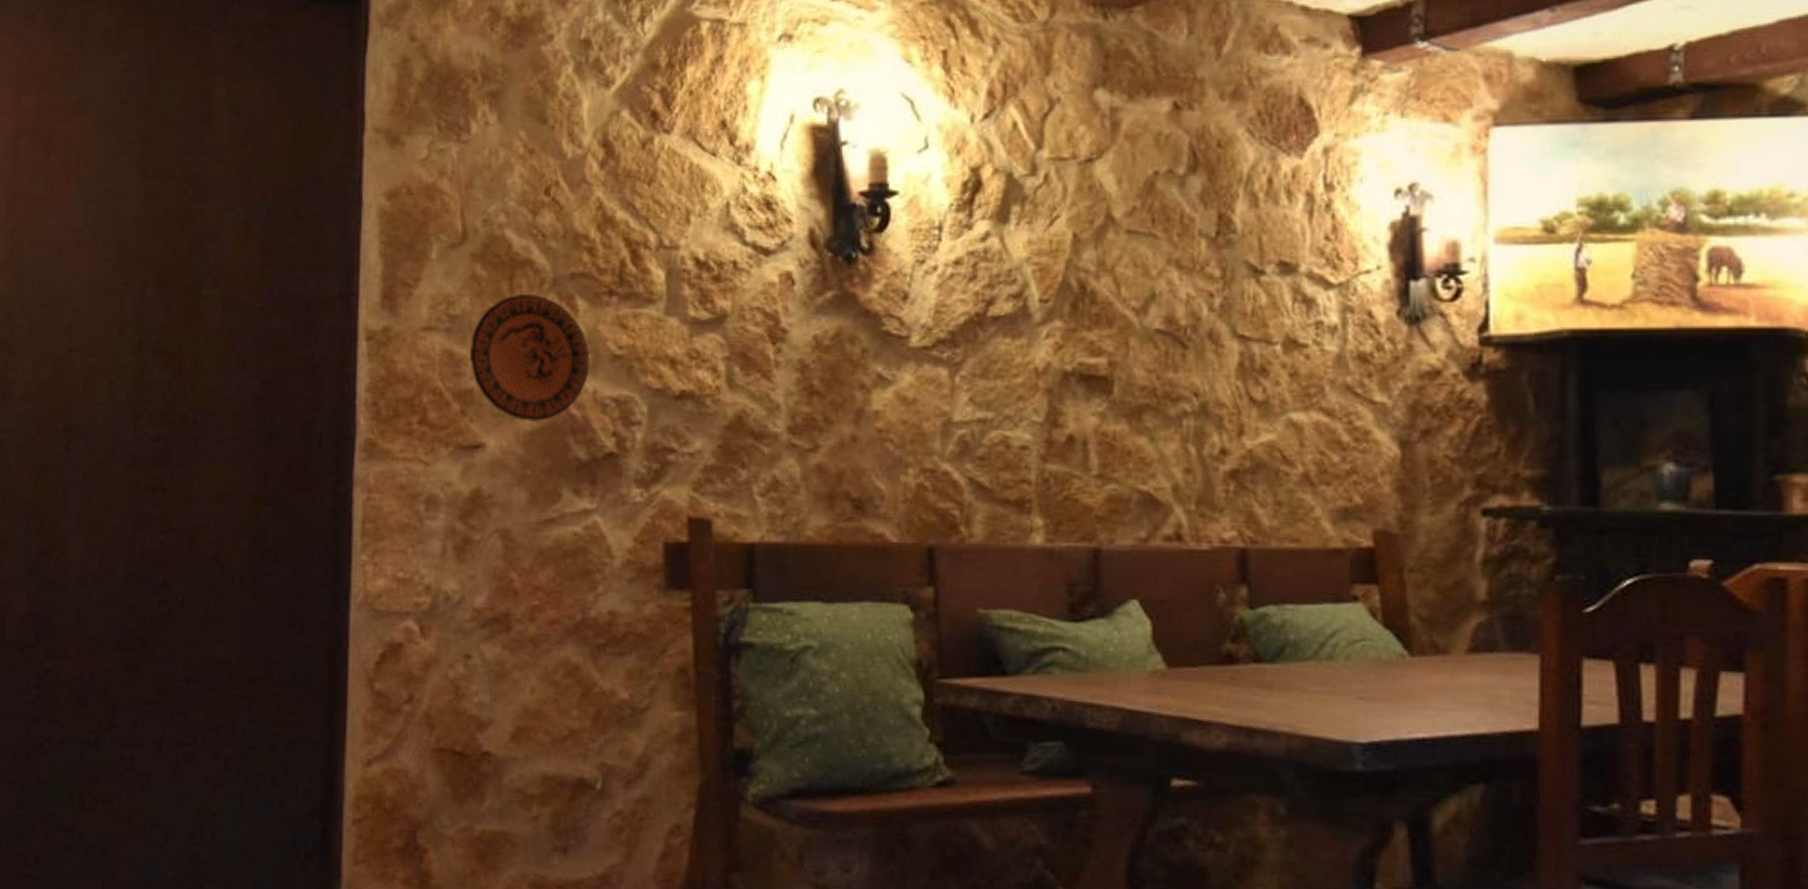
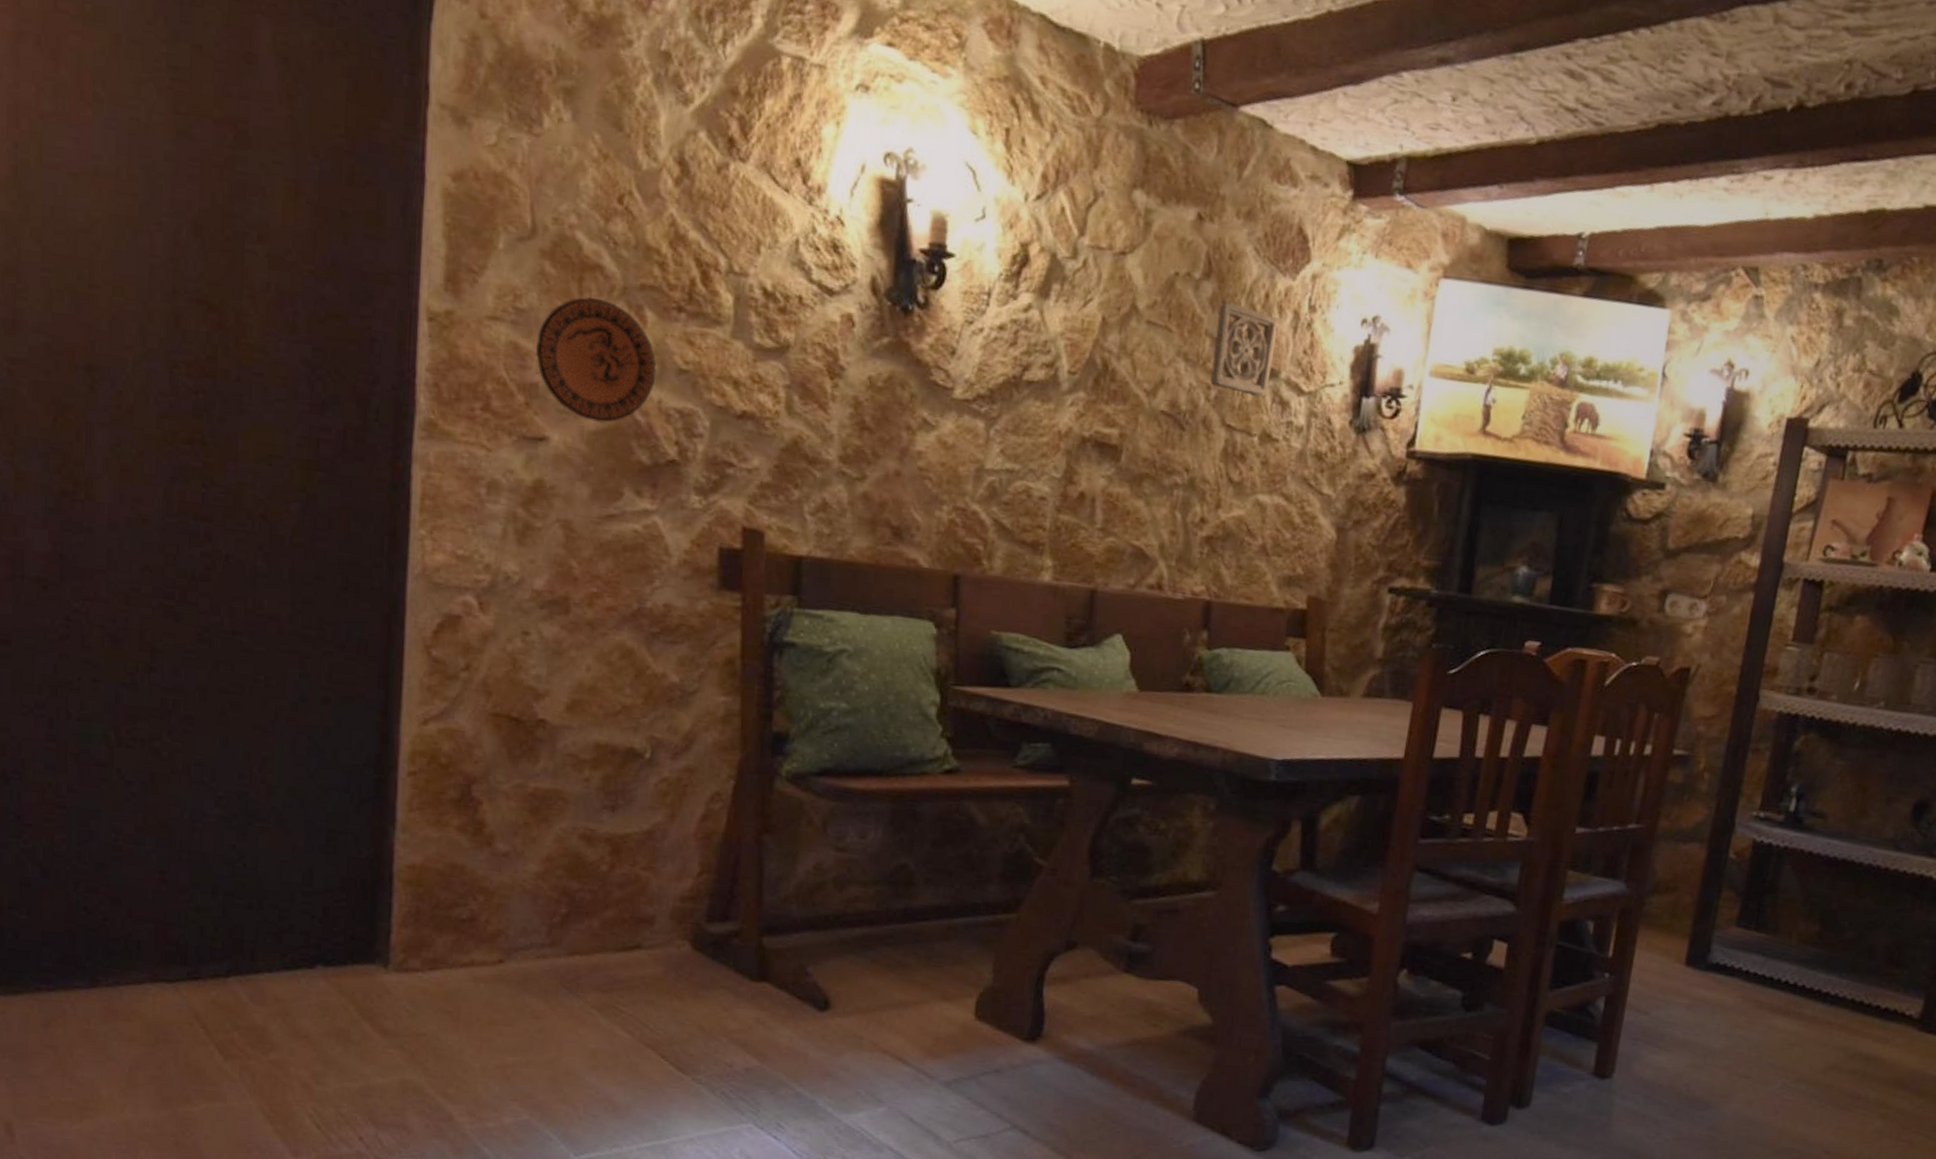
wall ornament: none [1212,194,1288,297] -> present [1210,300,1279,397]

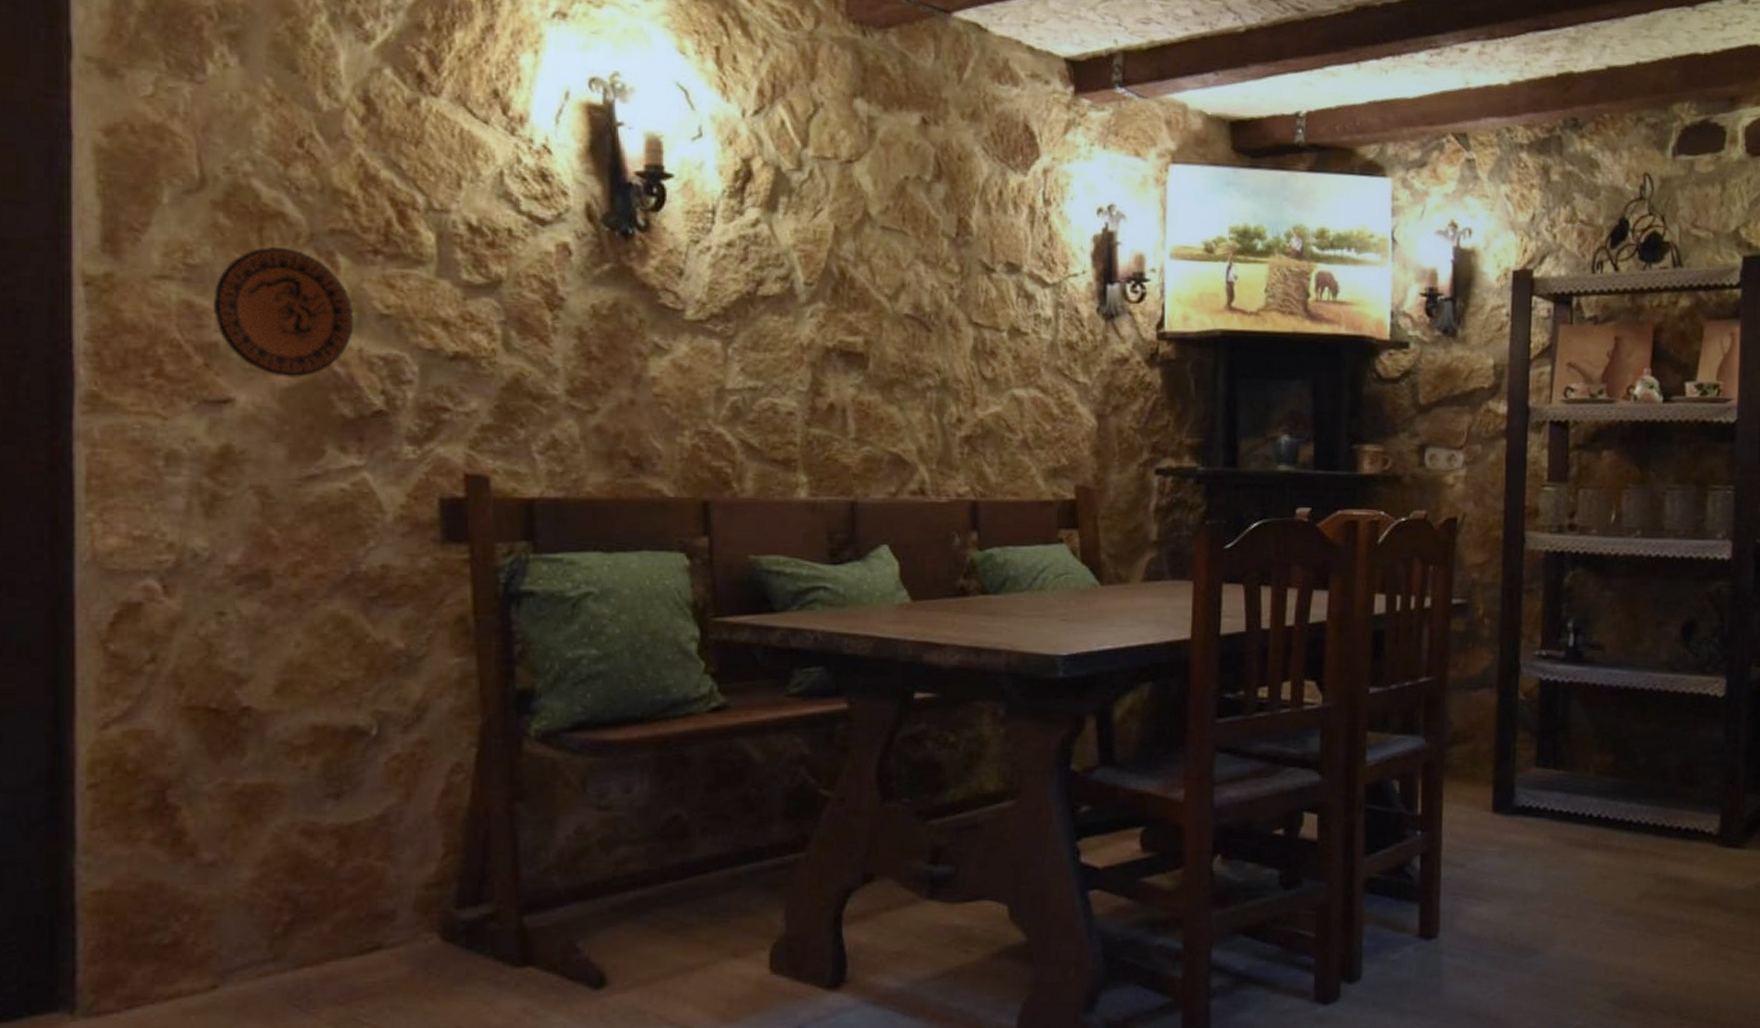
wall ornament: present [1210,300,1279,397] -> none [952,200,1015,292]

